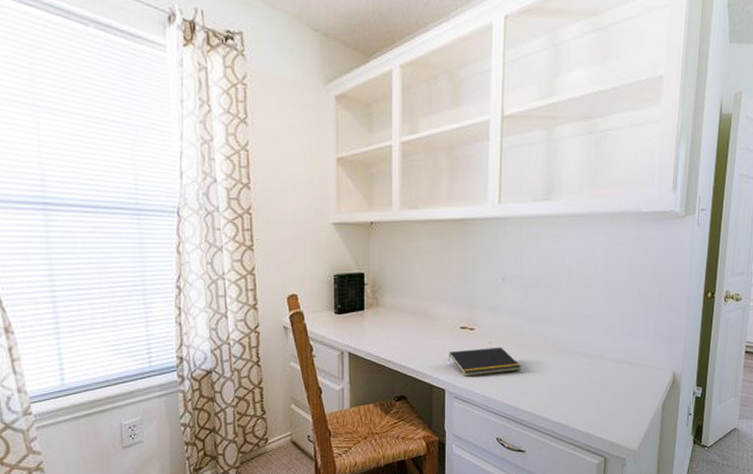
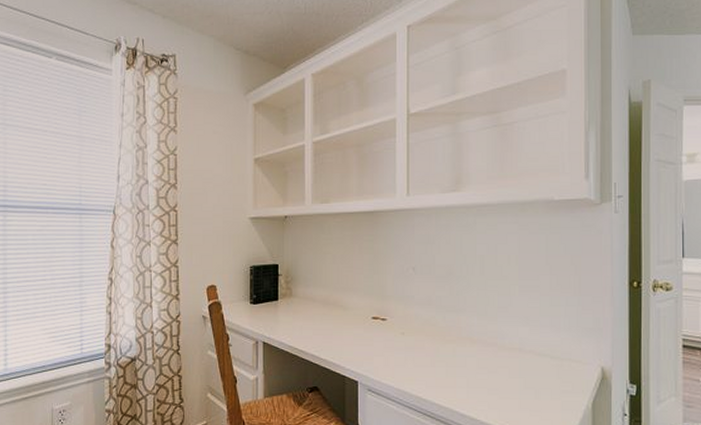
notepad: present [447,347,522,376] -> none [360,338,437,368]

